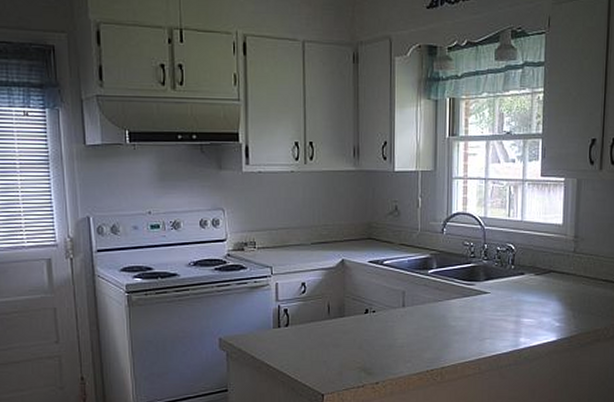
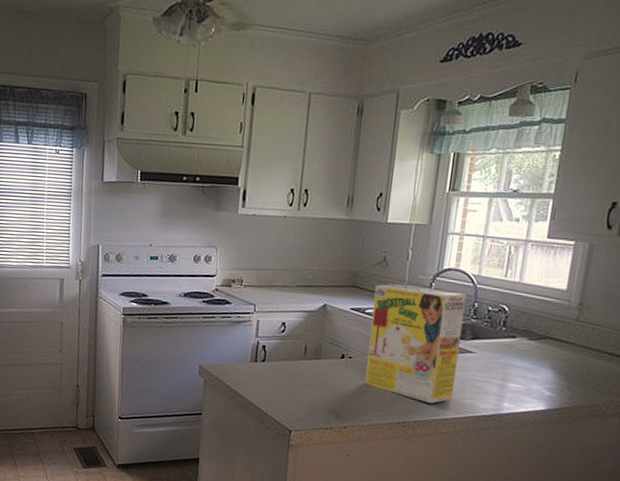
cereal box: none [390,233,476,347] -> present [365,284,467,404]

